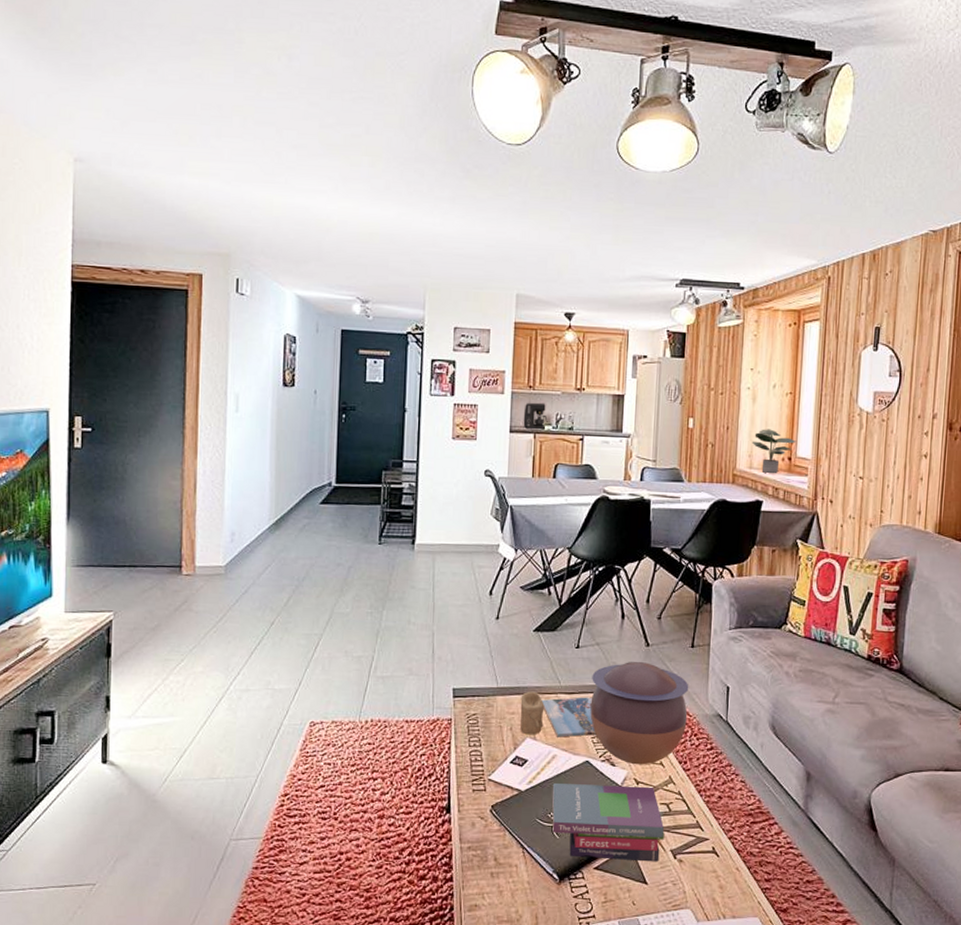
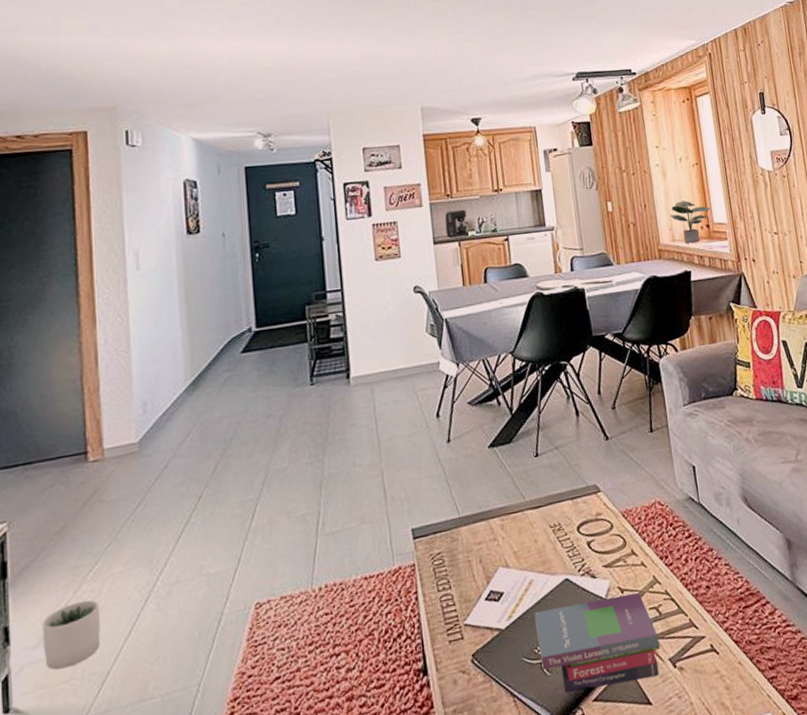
planter: none [135,688,182,739] -> present [42,599,101,670]
candle: present [520,691,545,735] -> none [486,513,515,564]
magazine: present [541,697,596,738] -> none [508,507,570,559]
decorative bowl: present [590,661,689,765] -> none [556,457,661,572]

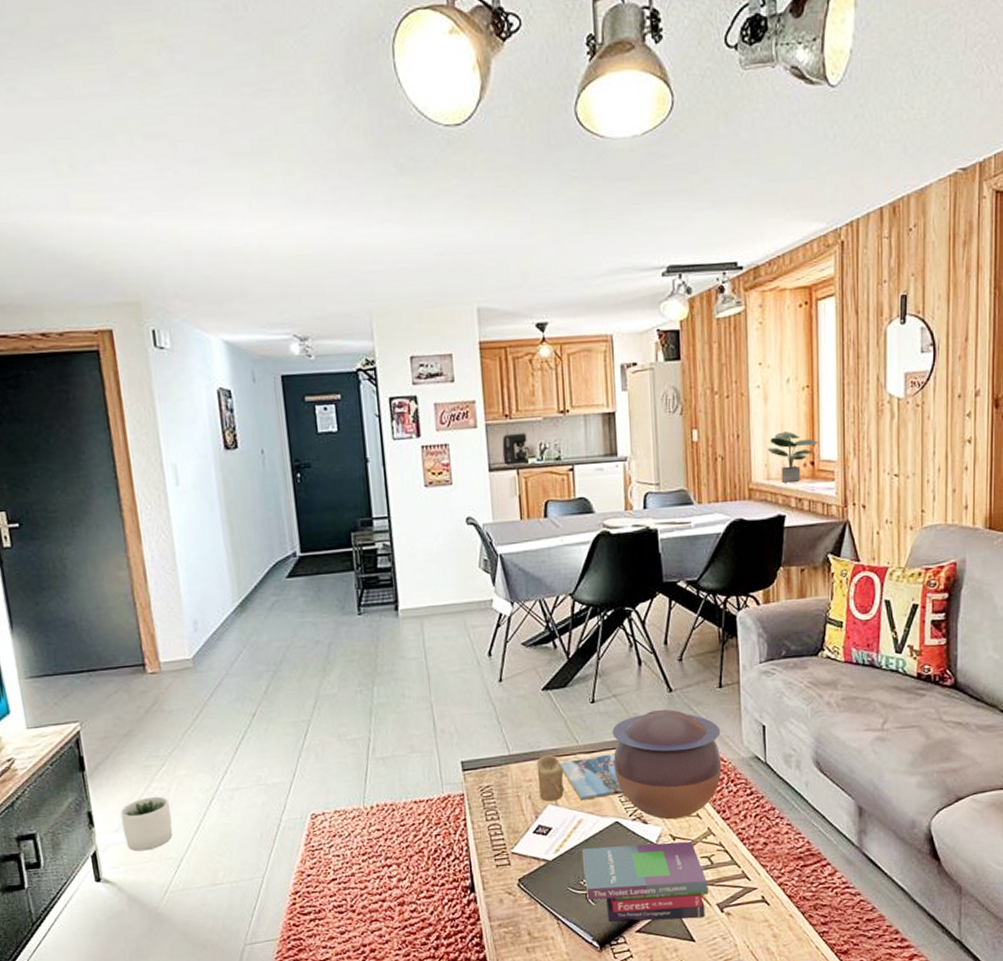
candle: none [486,513,515,564] -> present [536,754,565,802]
magazine: none [508,507,570,559] -> present [559,753,623,800]
decorative bowl: none [556,457,661,572] -> present [612,709,722,820]

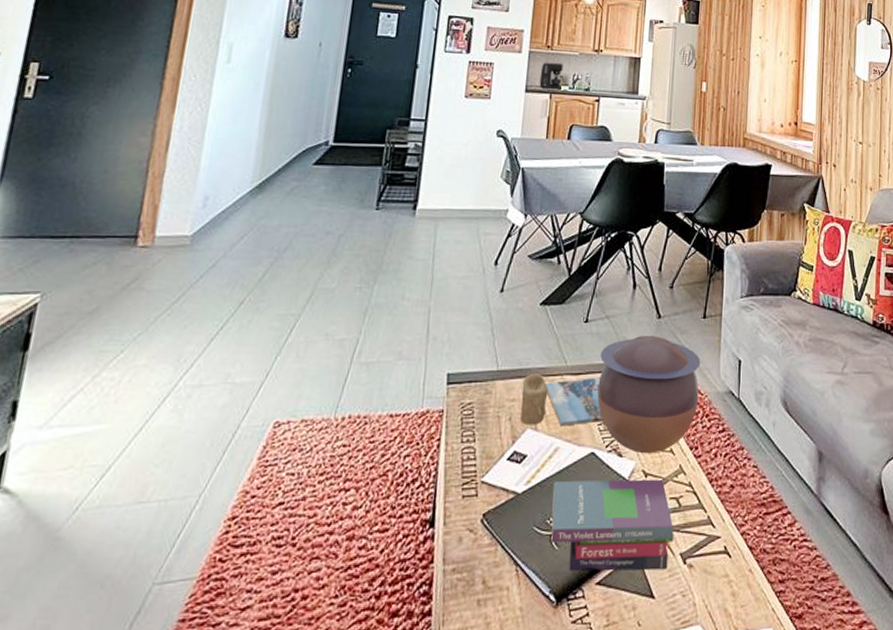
planter: present [120,796,173,852] -> none [47,388,116,455]
potted plant: present [767,431,818,484] -> none [761,94,802,139]

